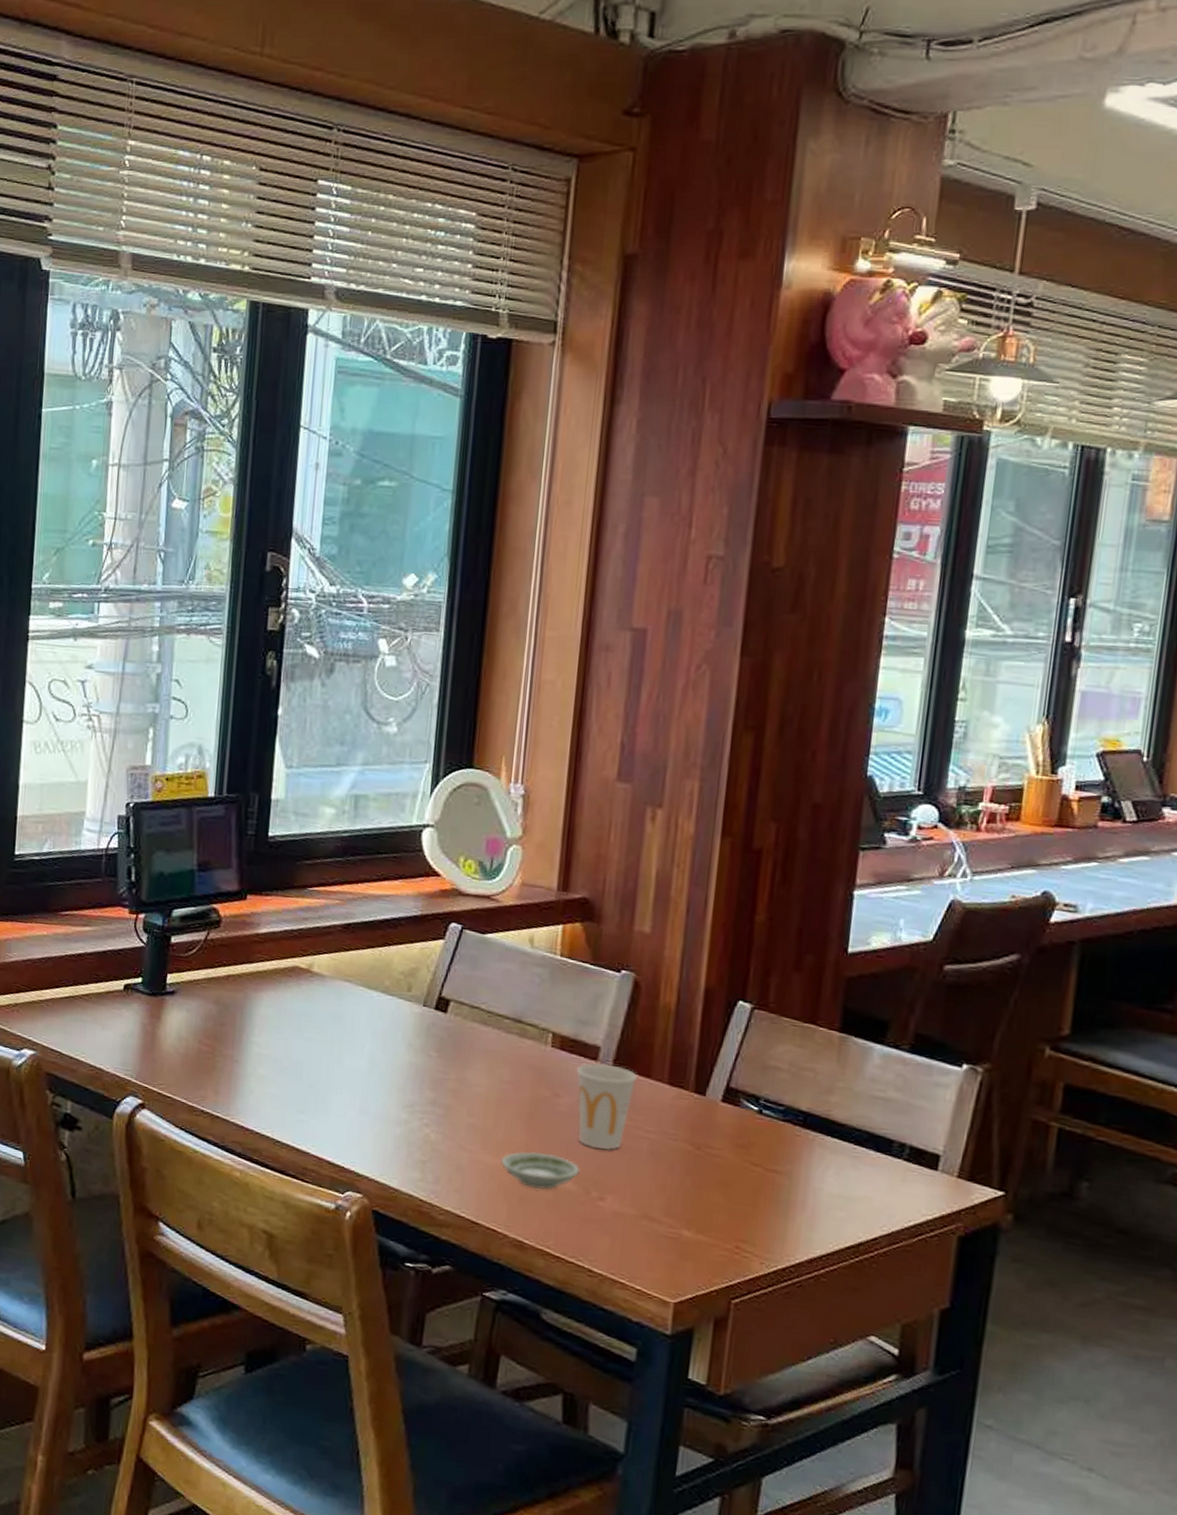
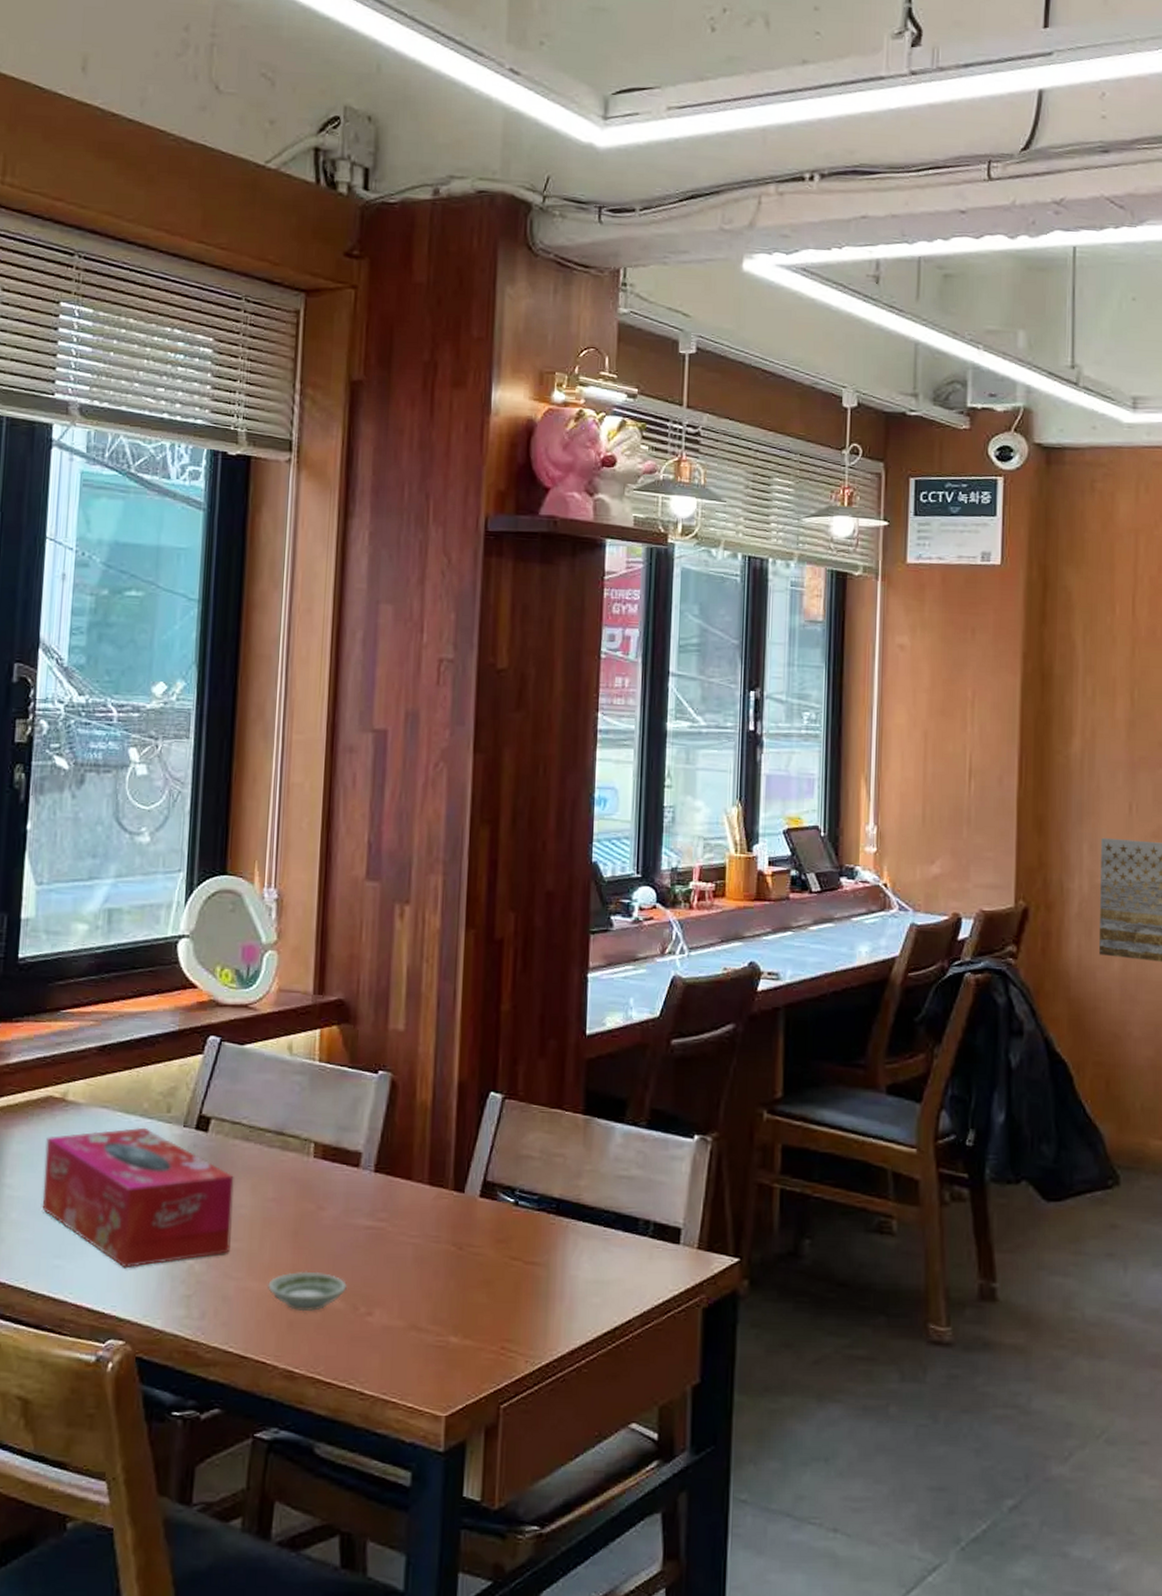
tissue box: none [287,1002,471,1130] -> present [42,1127,234,1267]
cup: present [577,1062,637,1151] -> none [340,1169,399,1261]

